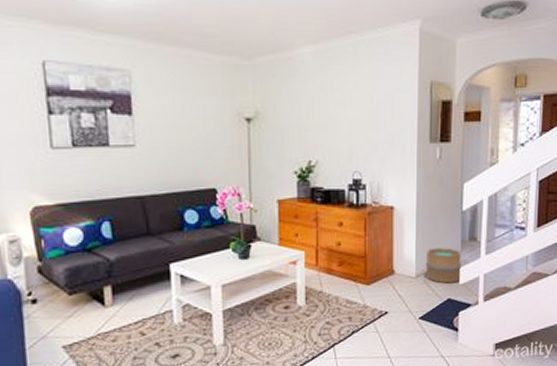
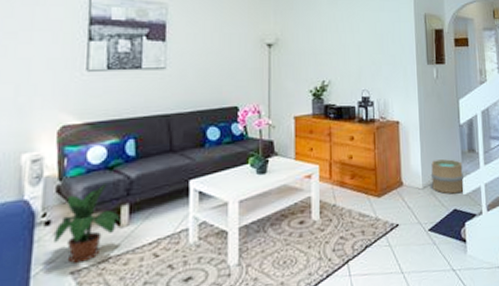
potted plant: none [39,265,108,338] -> present [51,184,124,263]

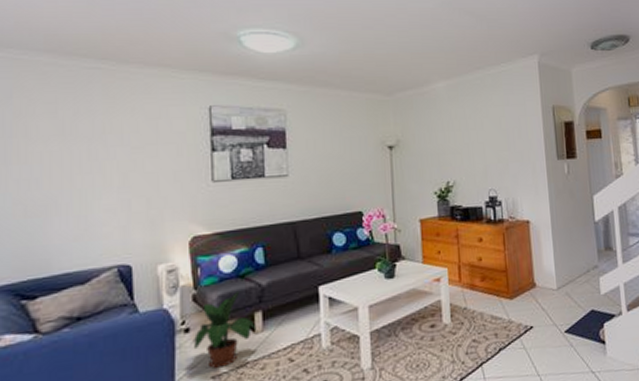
bucket: present [430,159,464,194] -> none [565,258,601,295]

